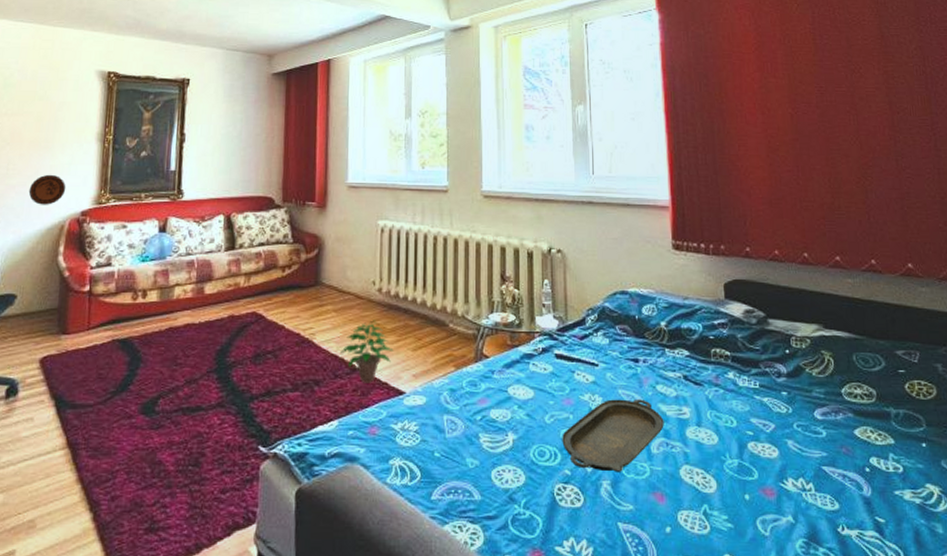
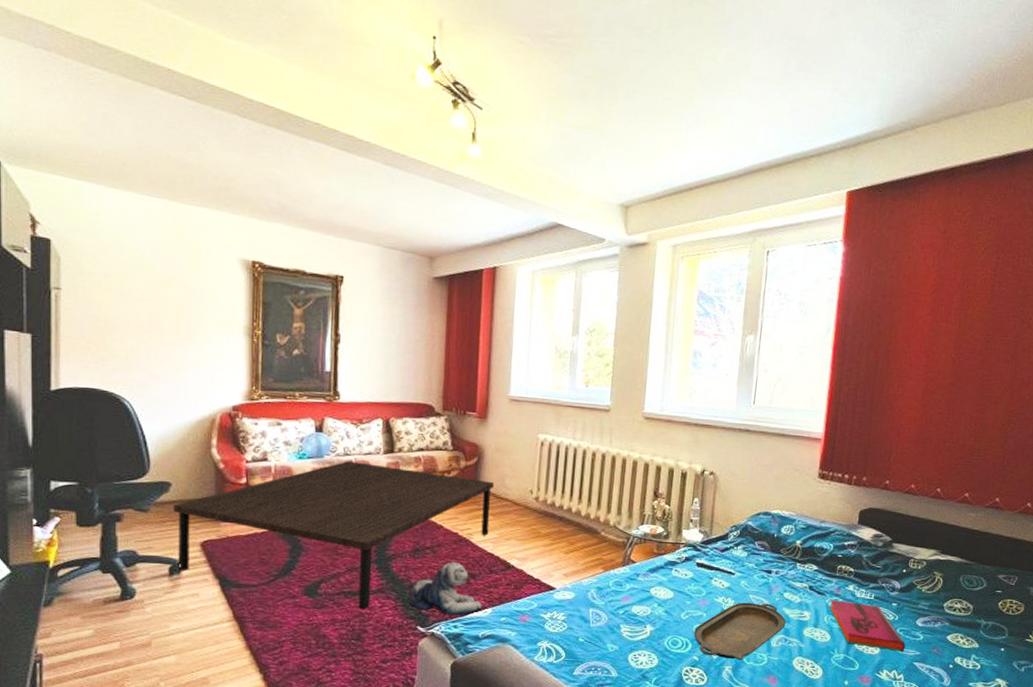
coffee table: none [15,261,335,429] -> present [173,461,494,610]
decorative plate: present [28,174,66,205] -> none [174,366,215,398]
plush toy: none [249,366,328,430] -> present [408,561,482,615]
potted plant: present [341,320,394,383] -> none [496,525,547,579]
hardback book: none [709,390,808,454] -> present [829,599,905,653]

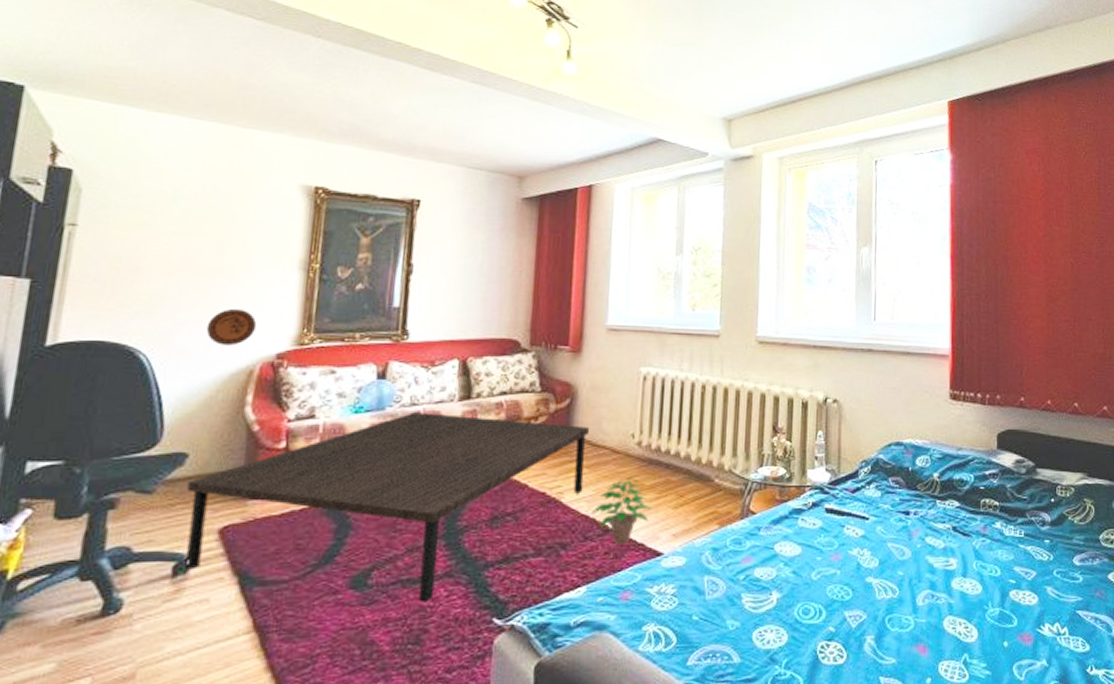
decorative plate: none [174,366,215,398] -> present [206,308,257,346]
plush toy: present [408,561,482,615] -> none [482,529,575,599]
potted plant: none [496,525,547,579] -> present [592,476,652,545]
serving tray: present [694,602,786,660] -> none [828,552,931,626]
hardback book: present [829,599,905,653] -> none [976,540,1065,600]

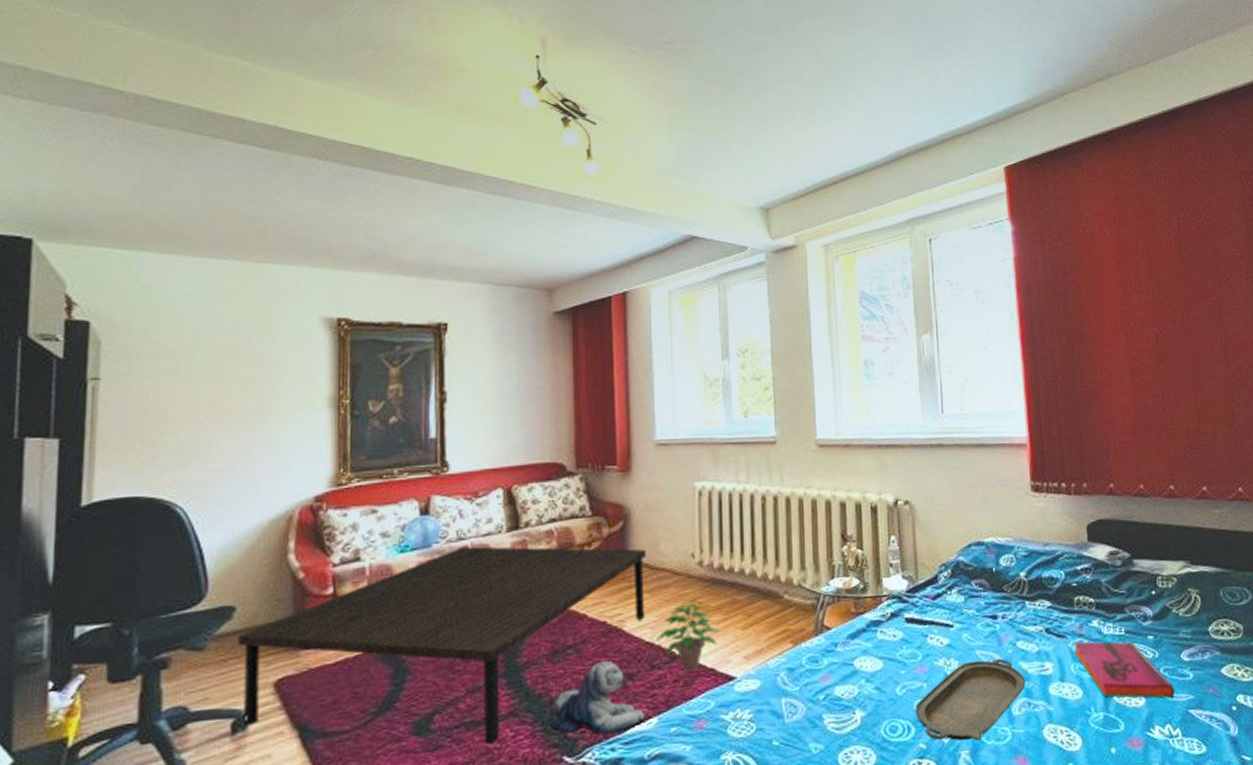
decorative plate: present [206,308,257,346] -> none [240,452,292,492]
plush toy: none [482,529,575,599] -> present [548,660,645,734]
serving tray: none [828,552,931,626] -> present [915,658,1026,741]
hardback book: none [976,540,1065,600] -> present [1072,641,1175,699]

